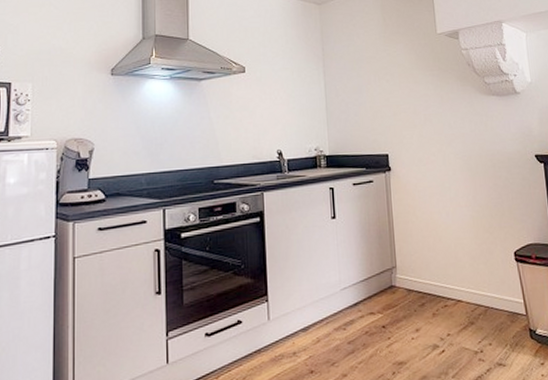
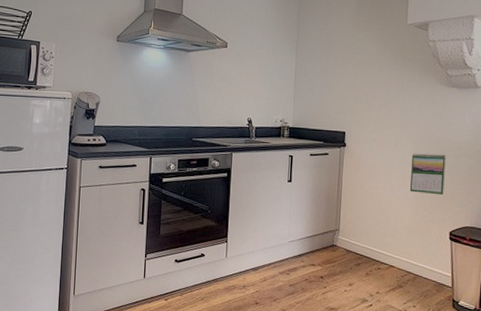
calendar: none [463,168,501,214] -> present [409,153,446,196]

